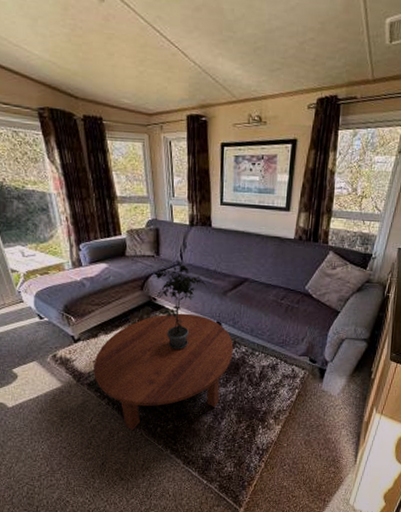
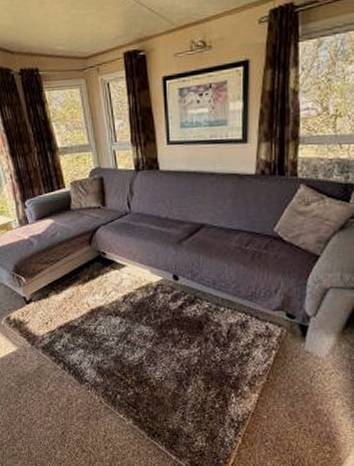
coffee table: present [94,313,234,431] -> none [47,267,195,398]
potted plant: present [154,261,207,350] -> none [101,210,159,308]

